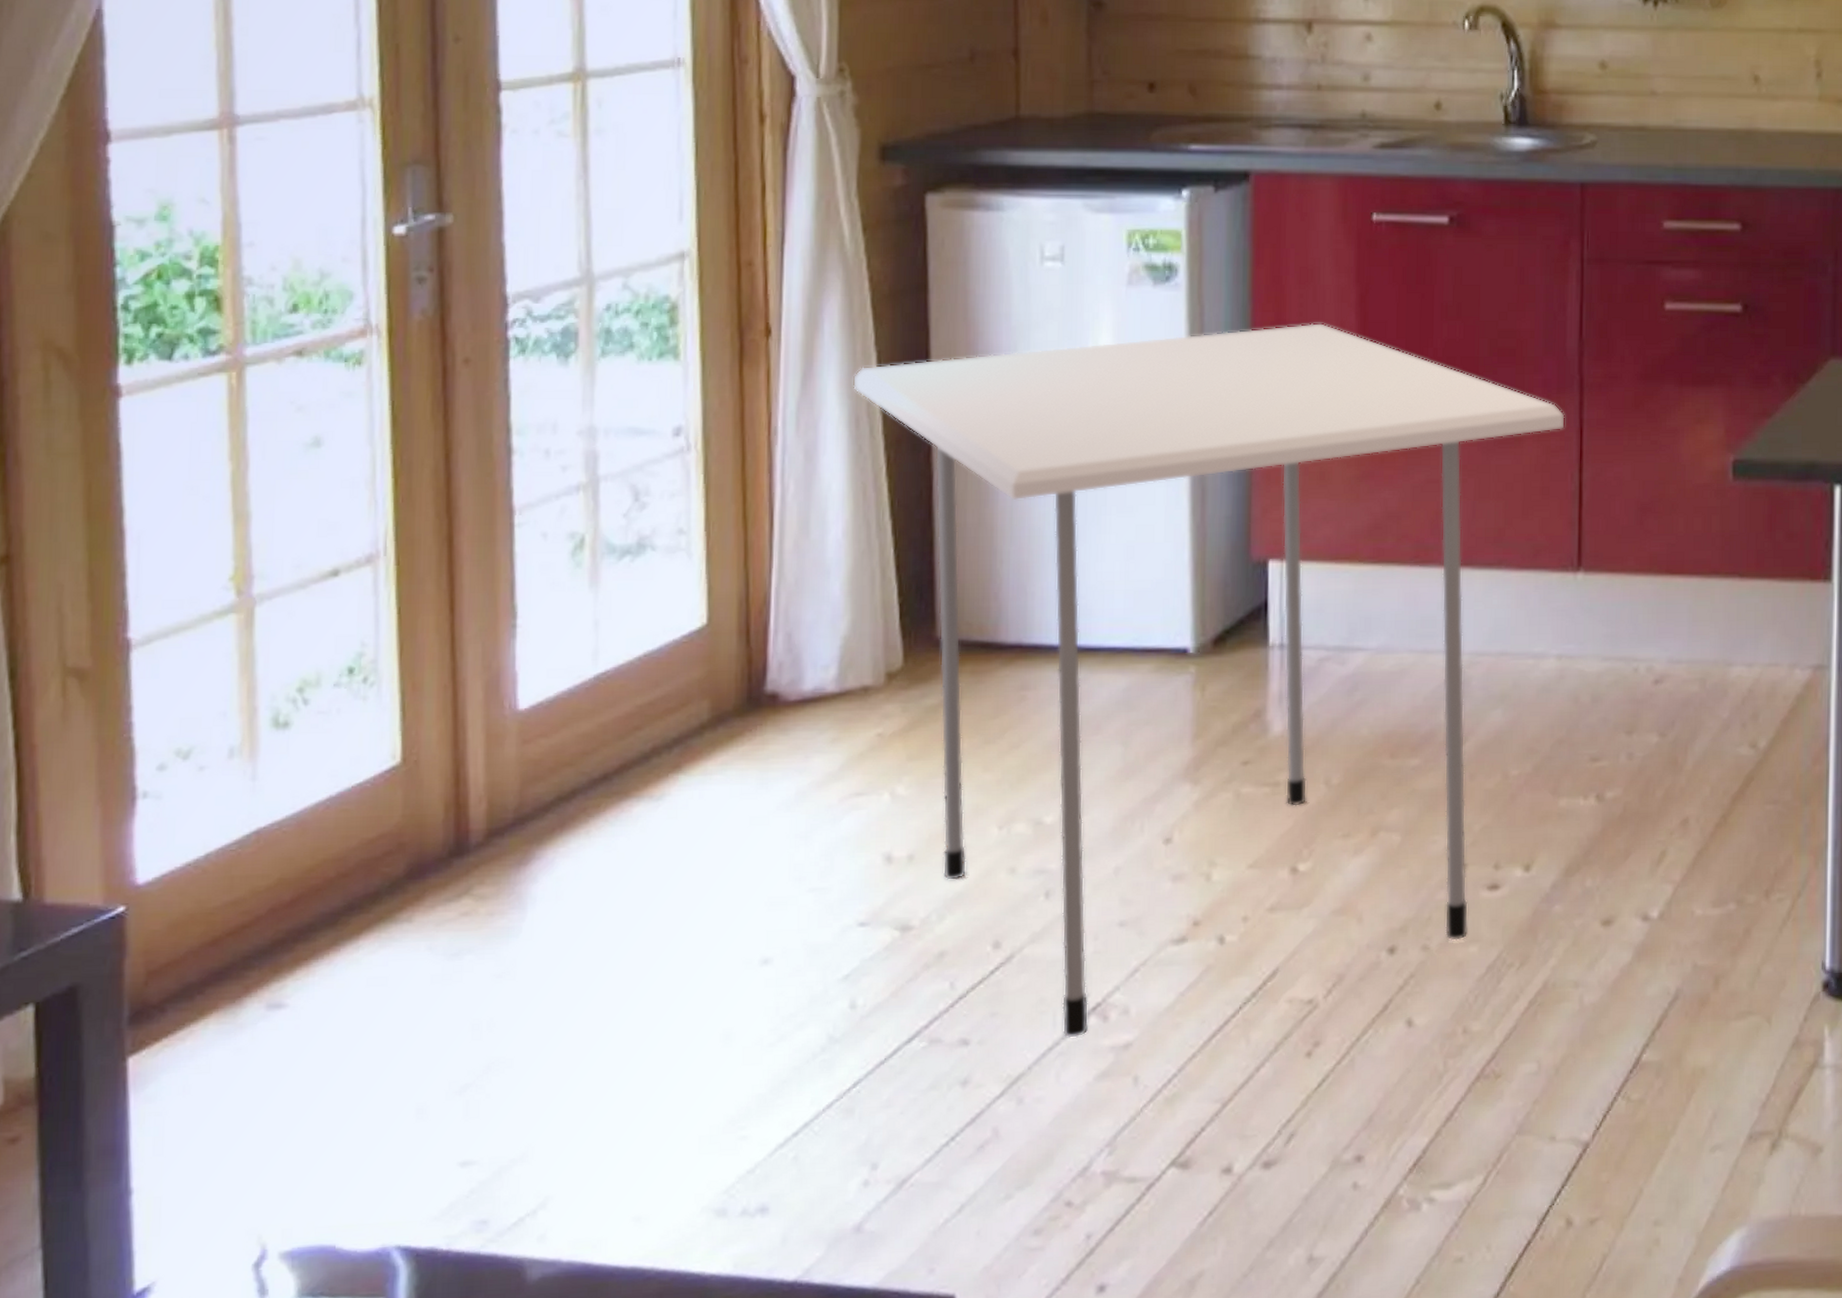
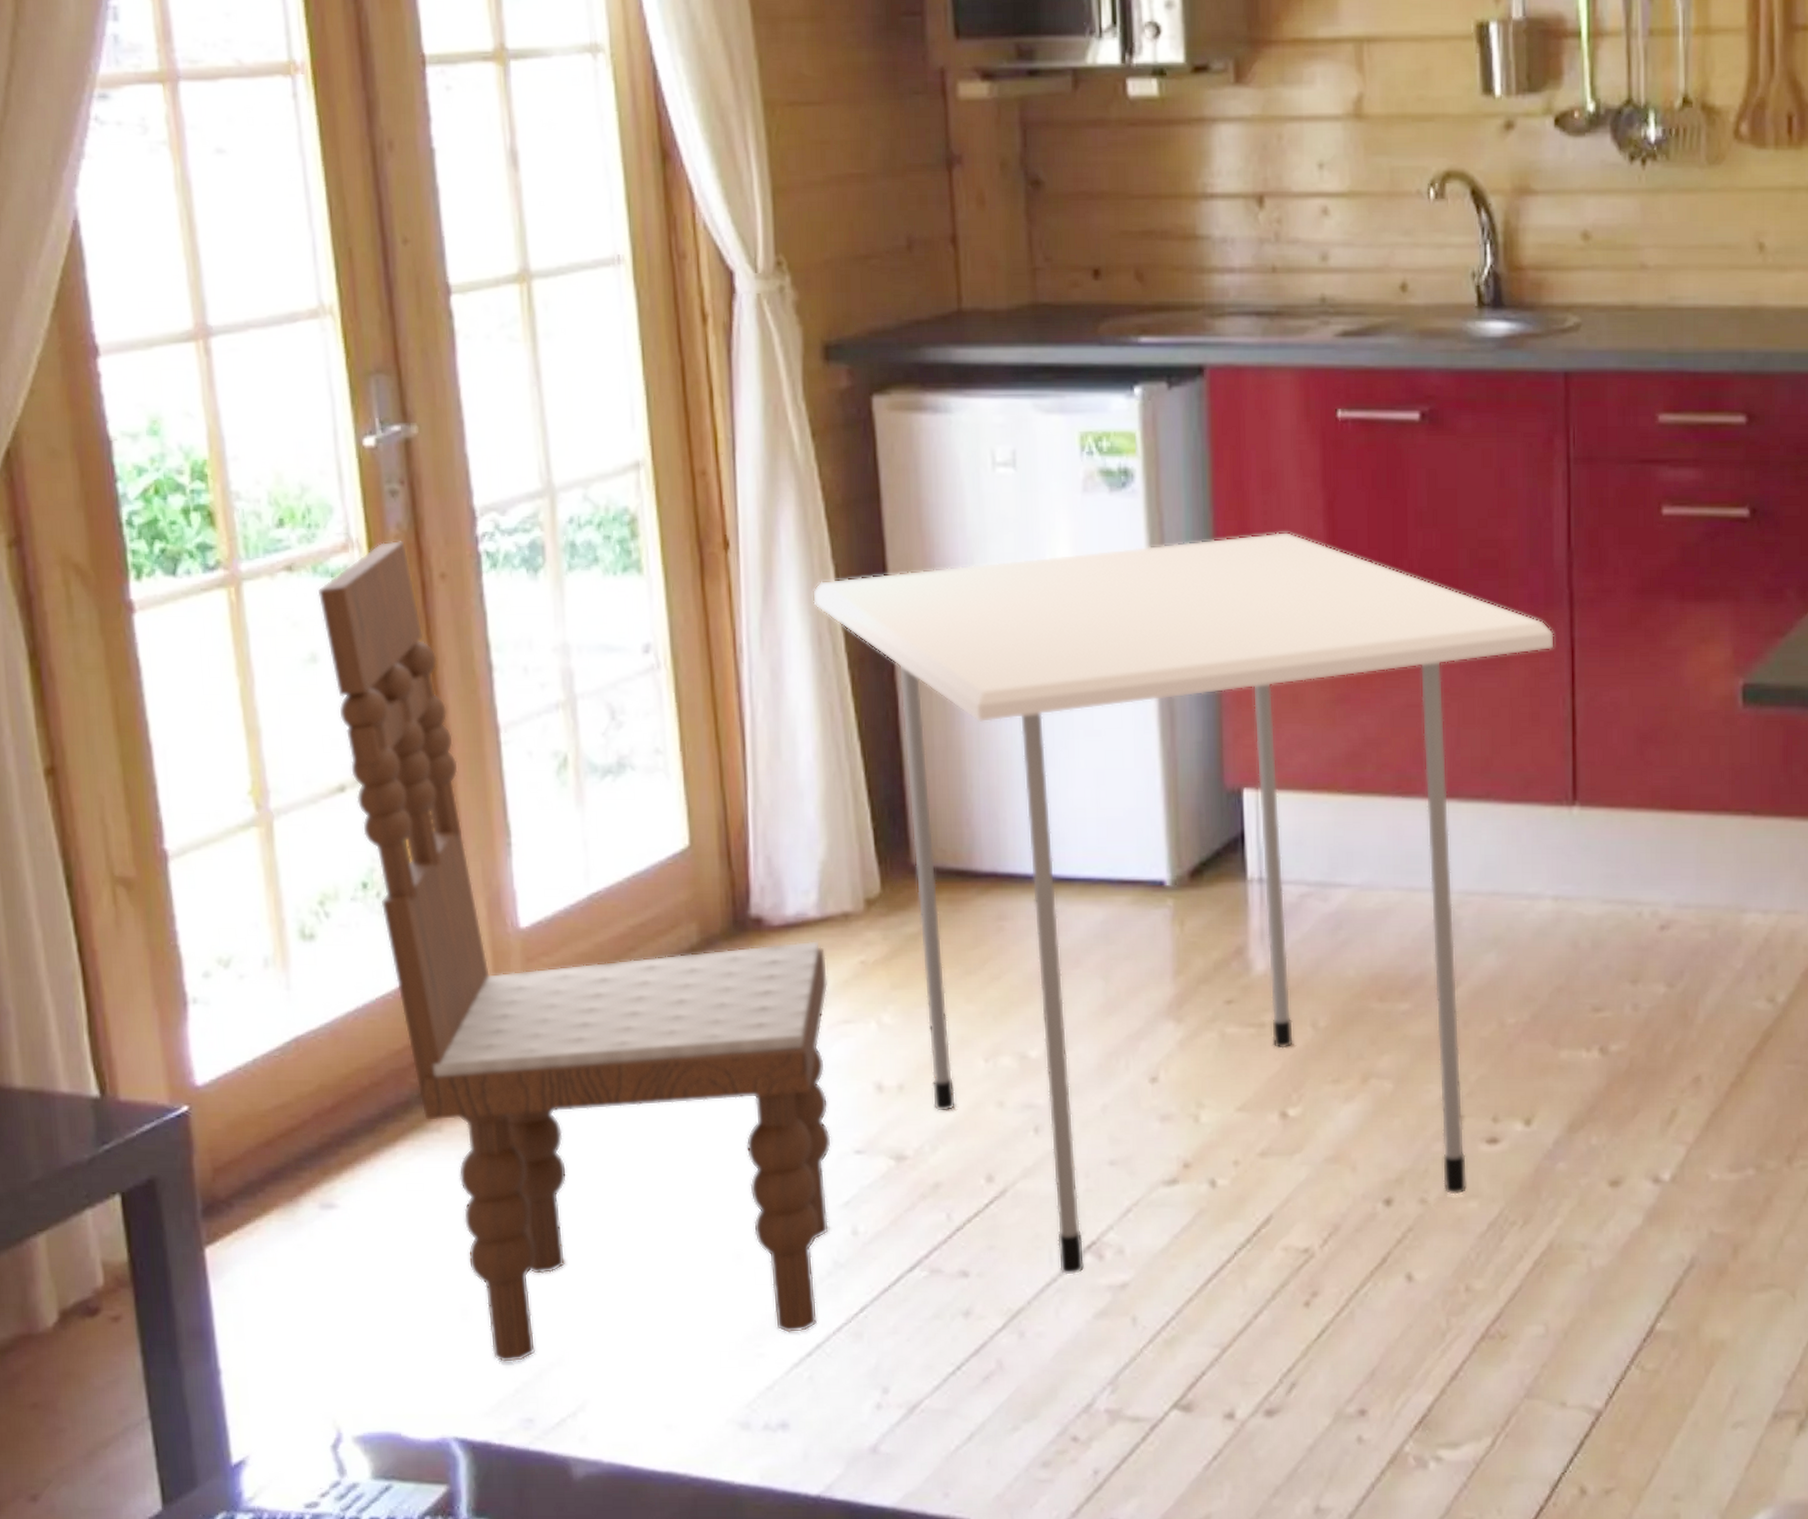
dining chair: none [328,326,843,1163] -> present [317,540,831,1363]

